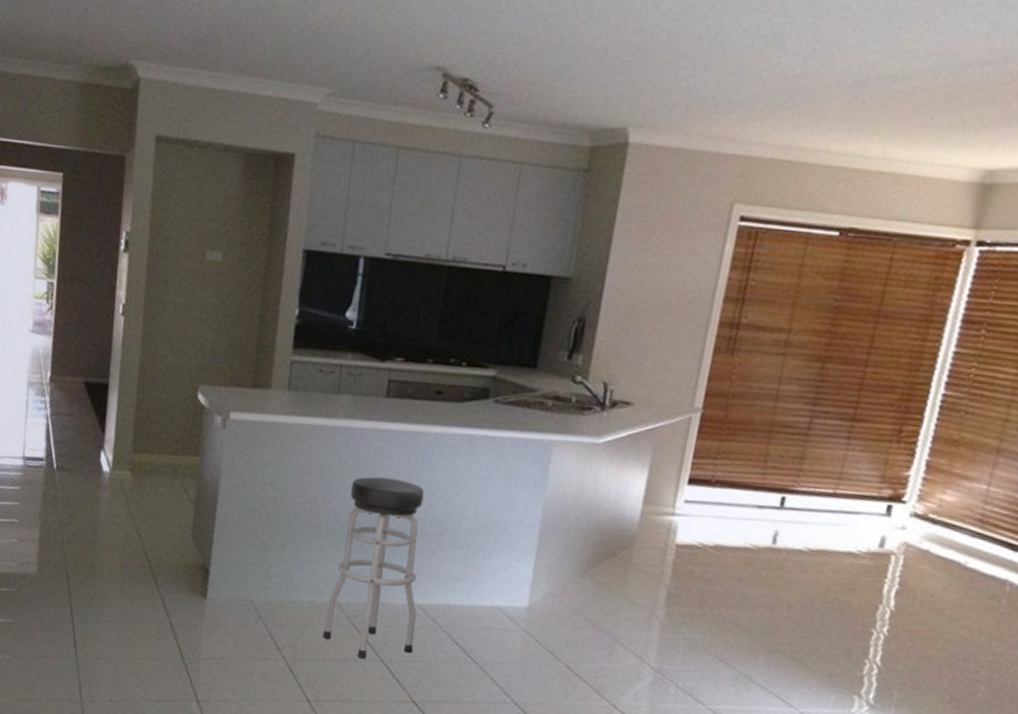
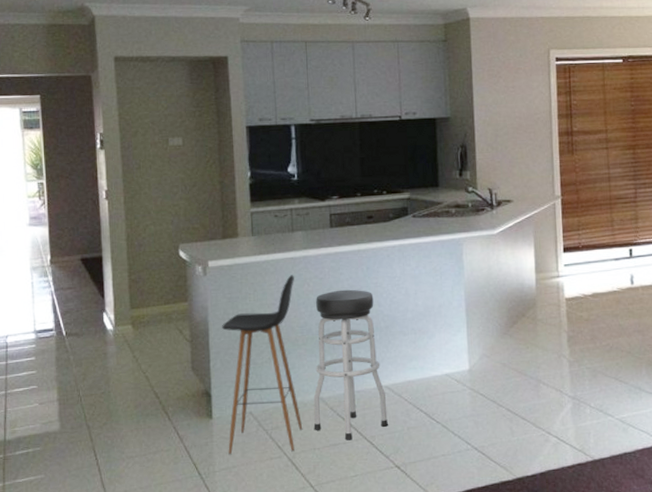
bar stool: none [218,447,331,657] -> present [222,275,303,455]

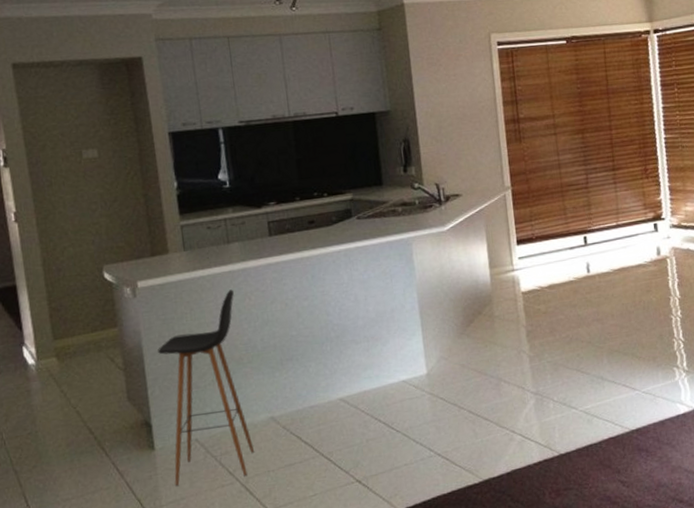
bar stool: present [313,289,388,441] -> none [259,300,346,459]

